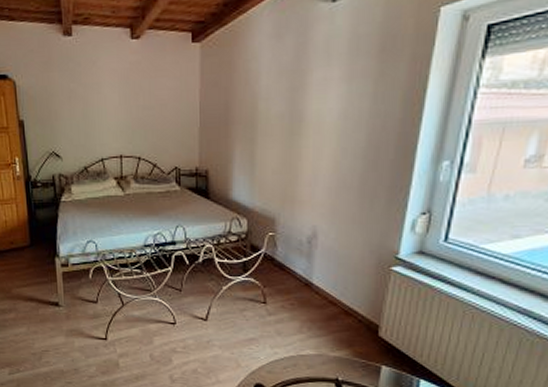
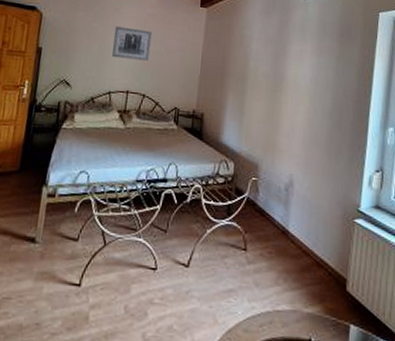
wall art: none [95,82,139,121] -> present [111,26,152,61]

